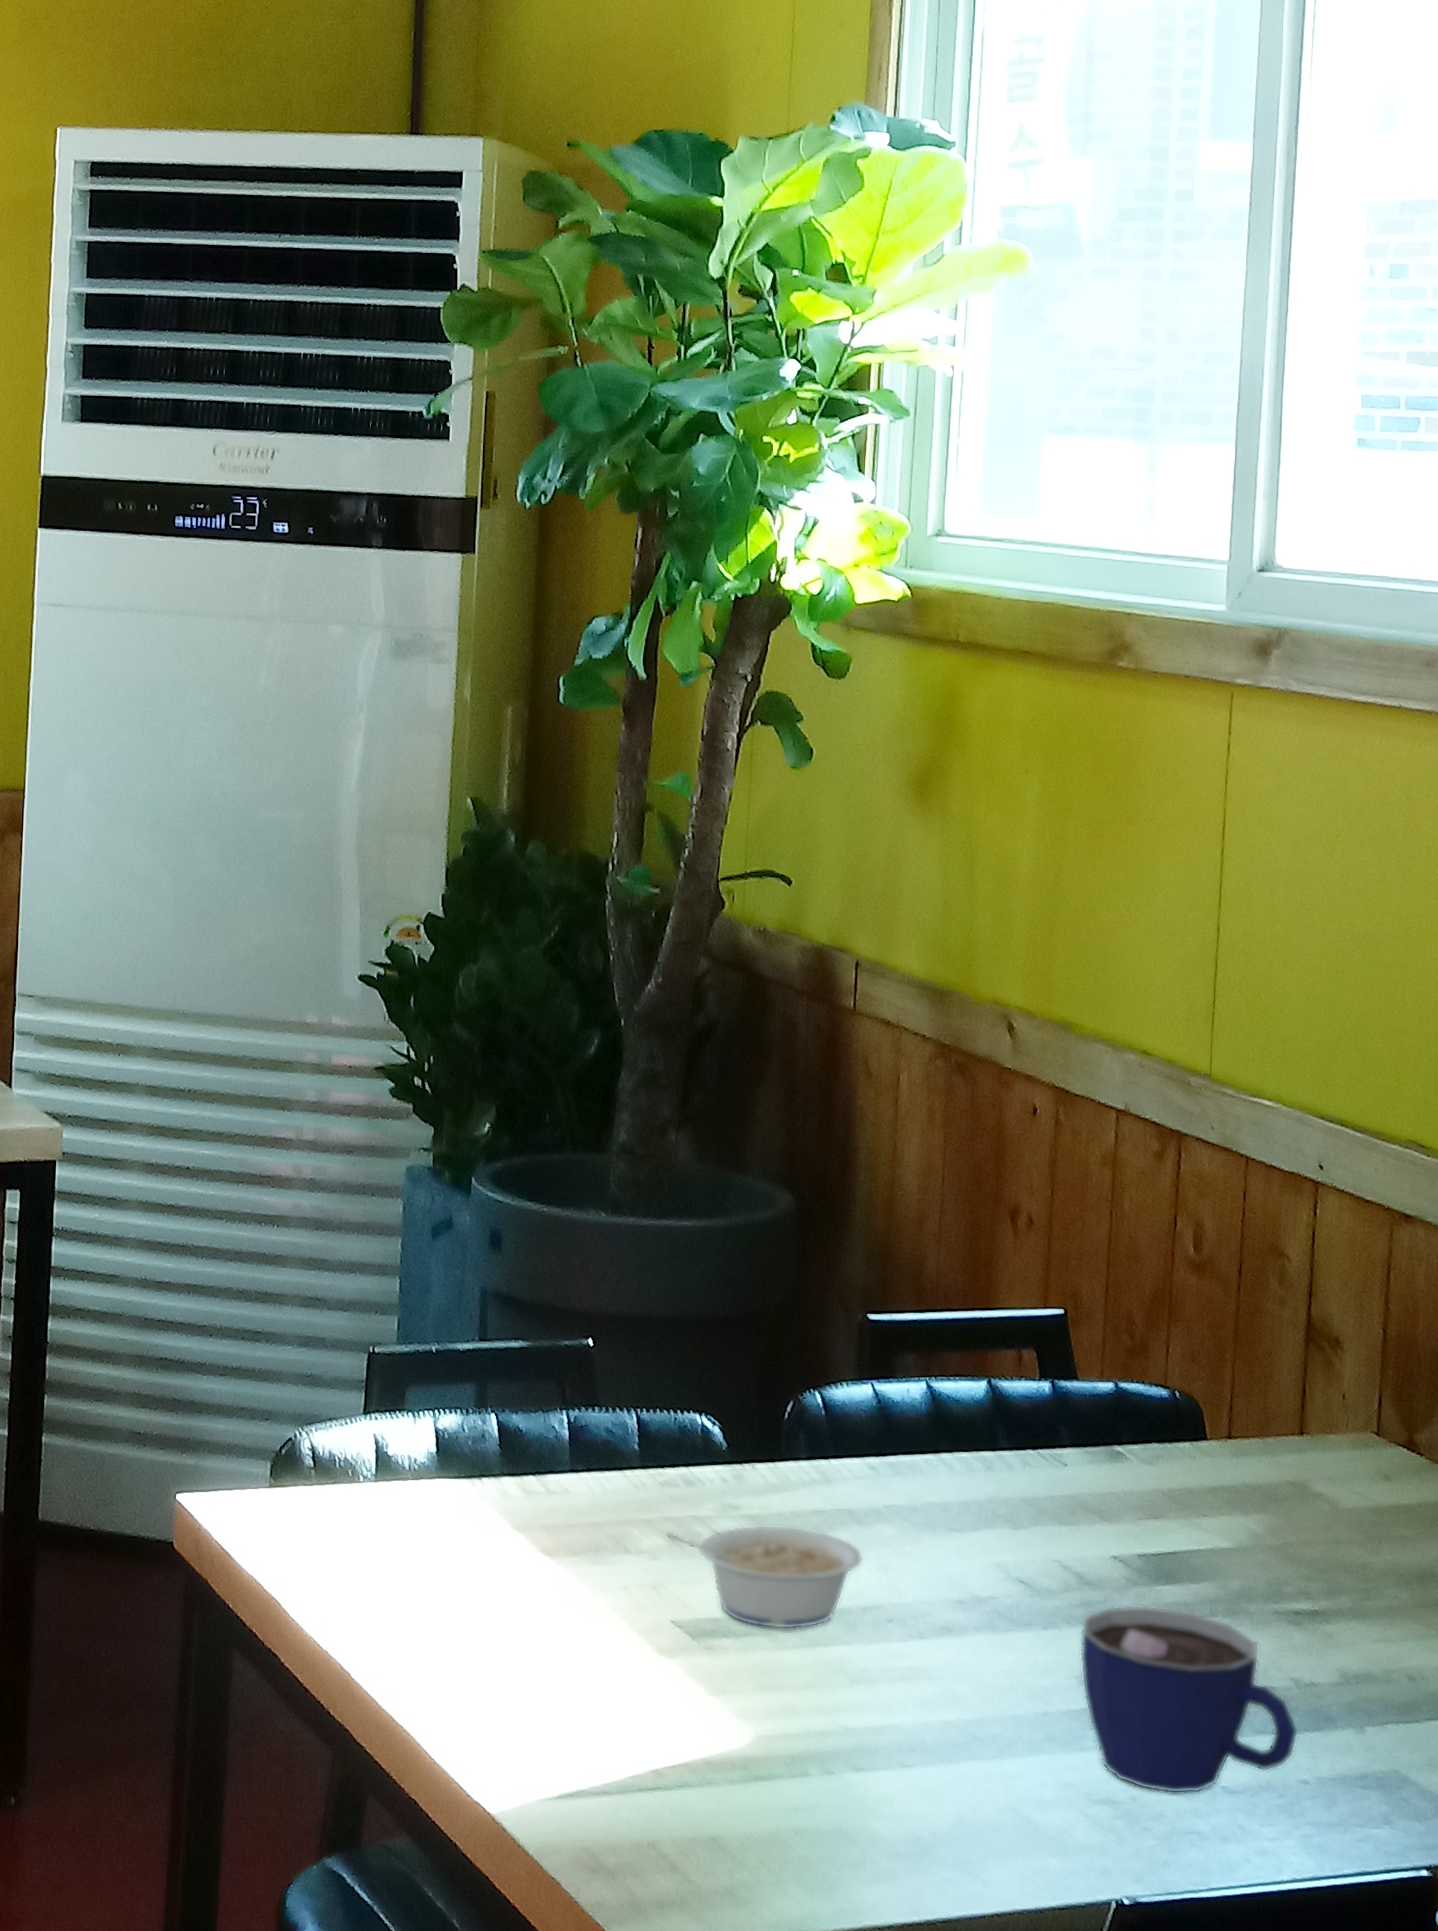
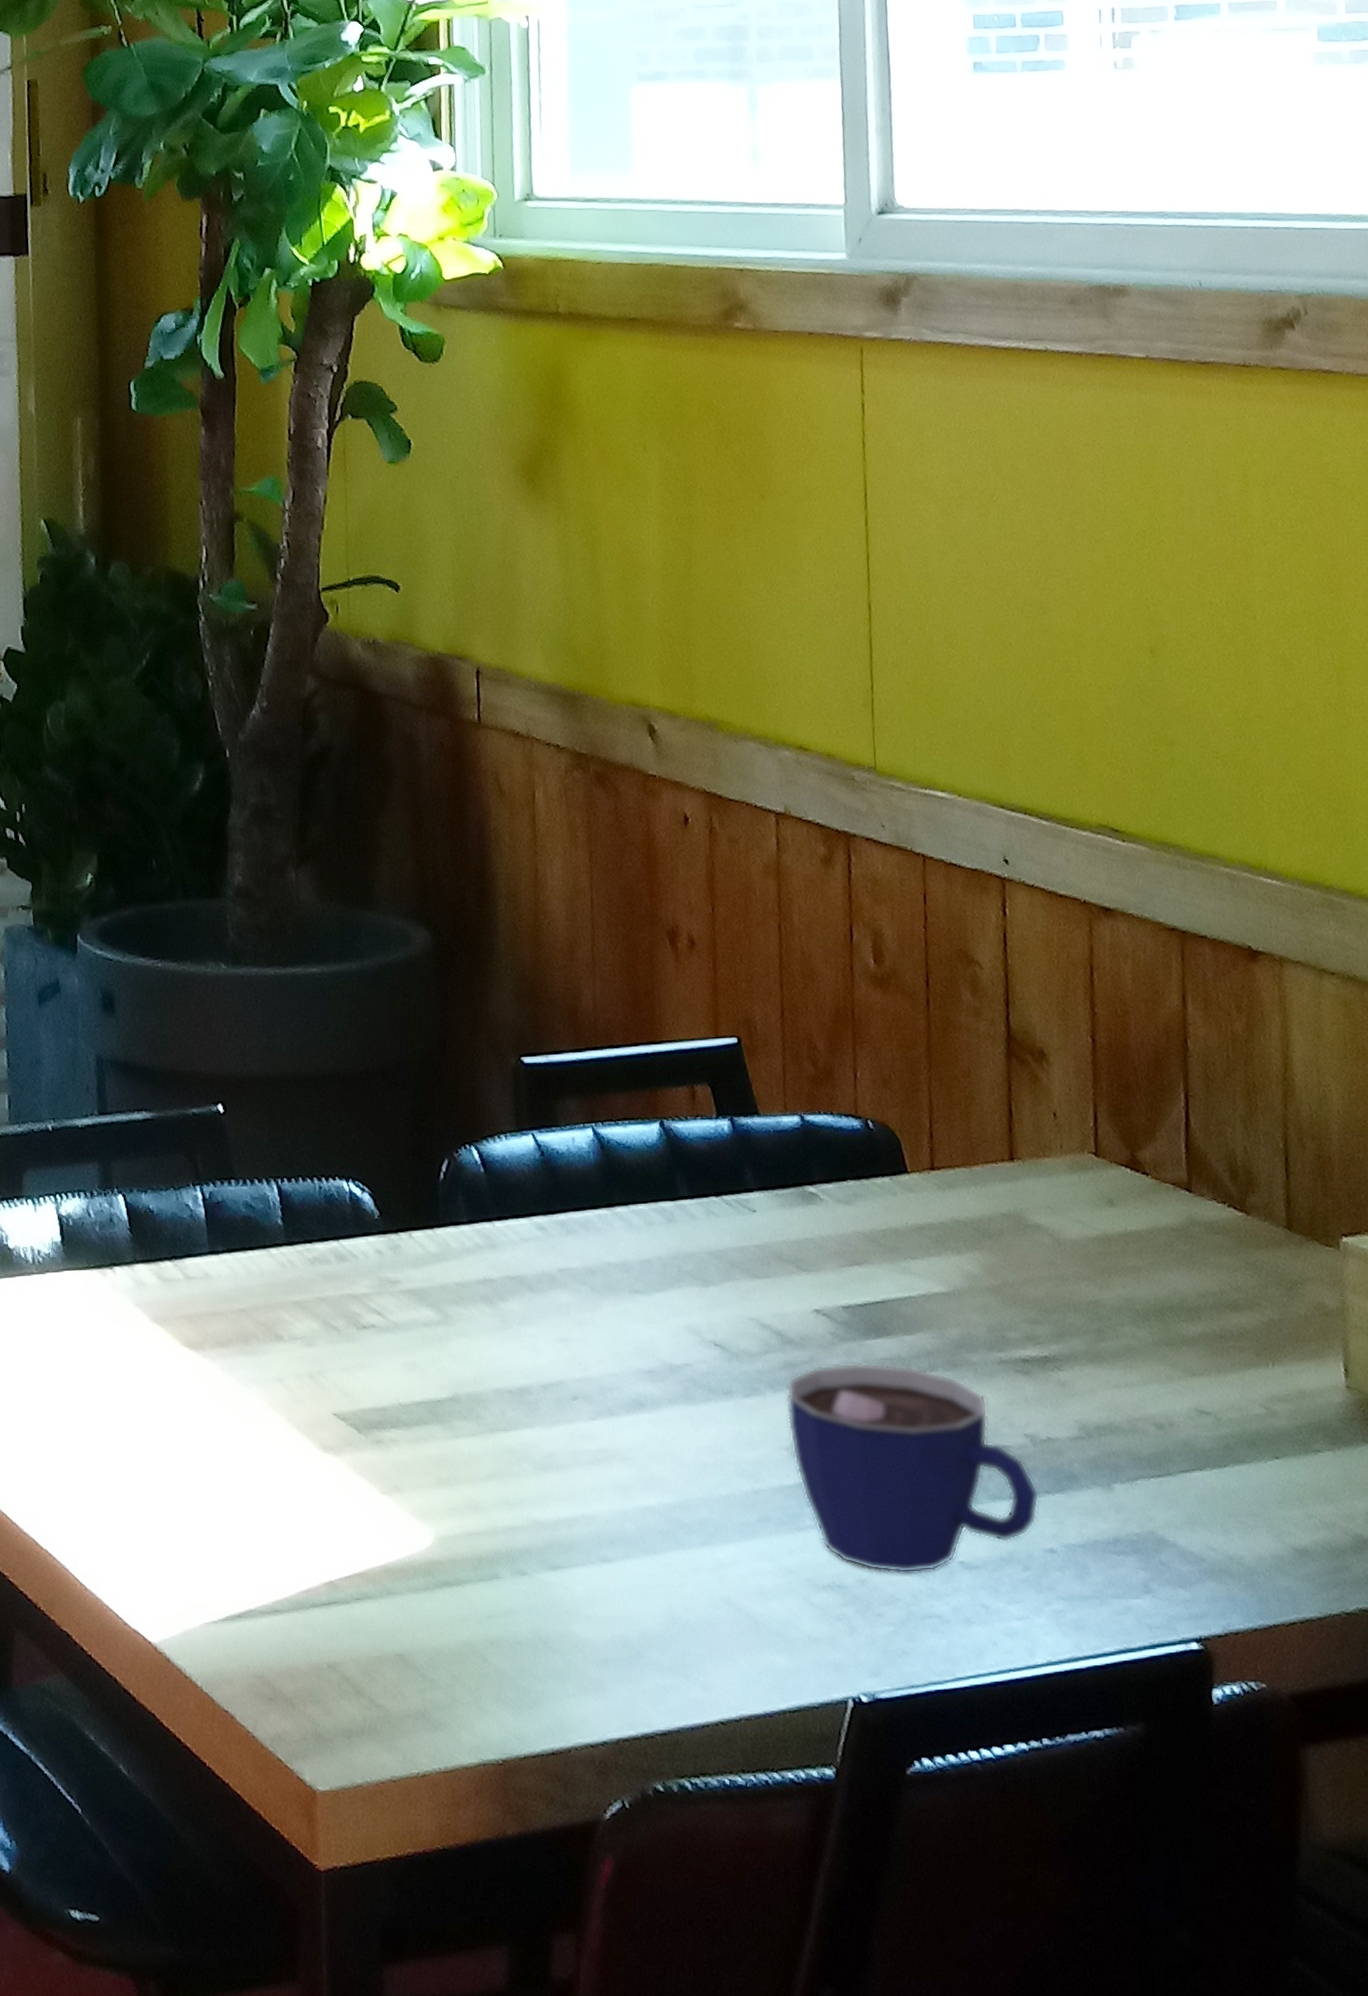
legume: present [665,1524,864,1630] -> none [319,1298,541,1416]

